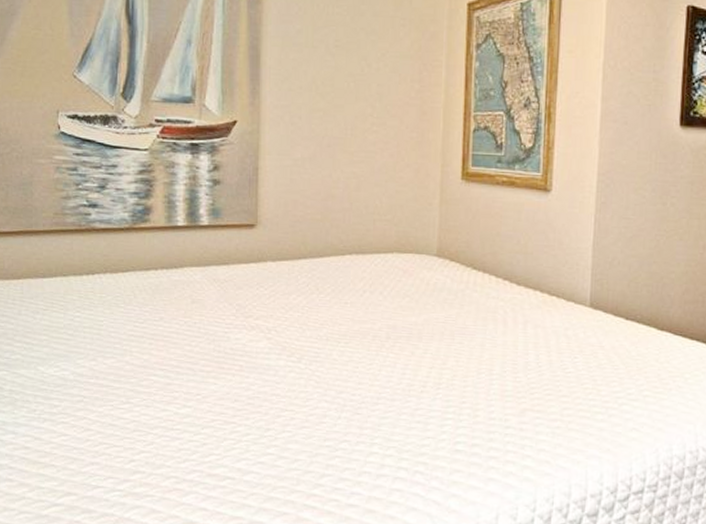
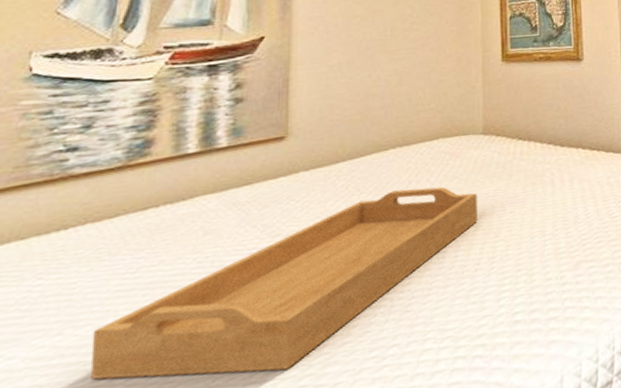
serving tray: none [116,297,427,436] -> present [91,187,478,380]

